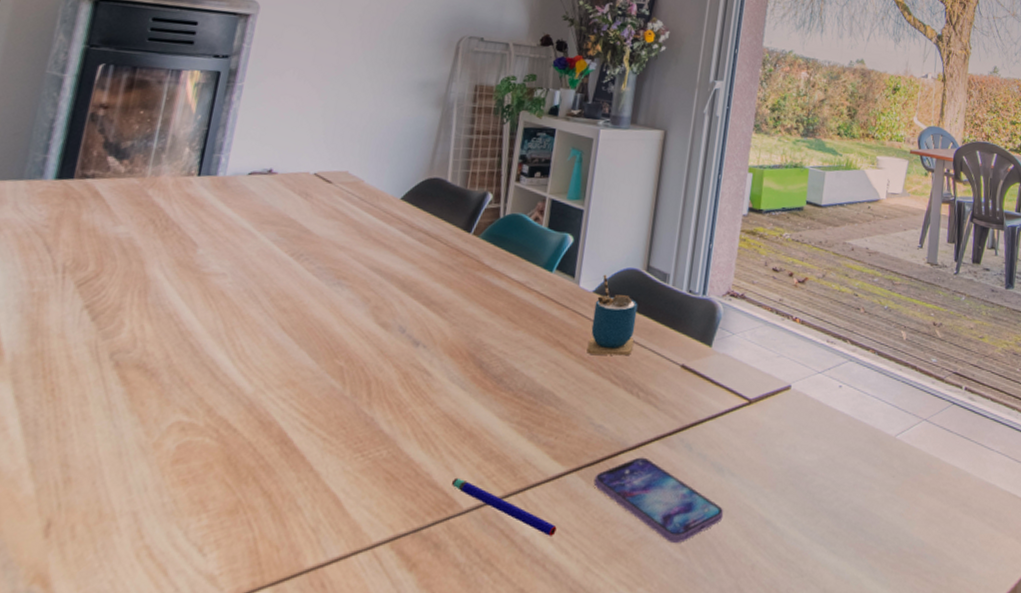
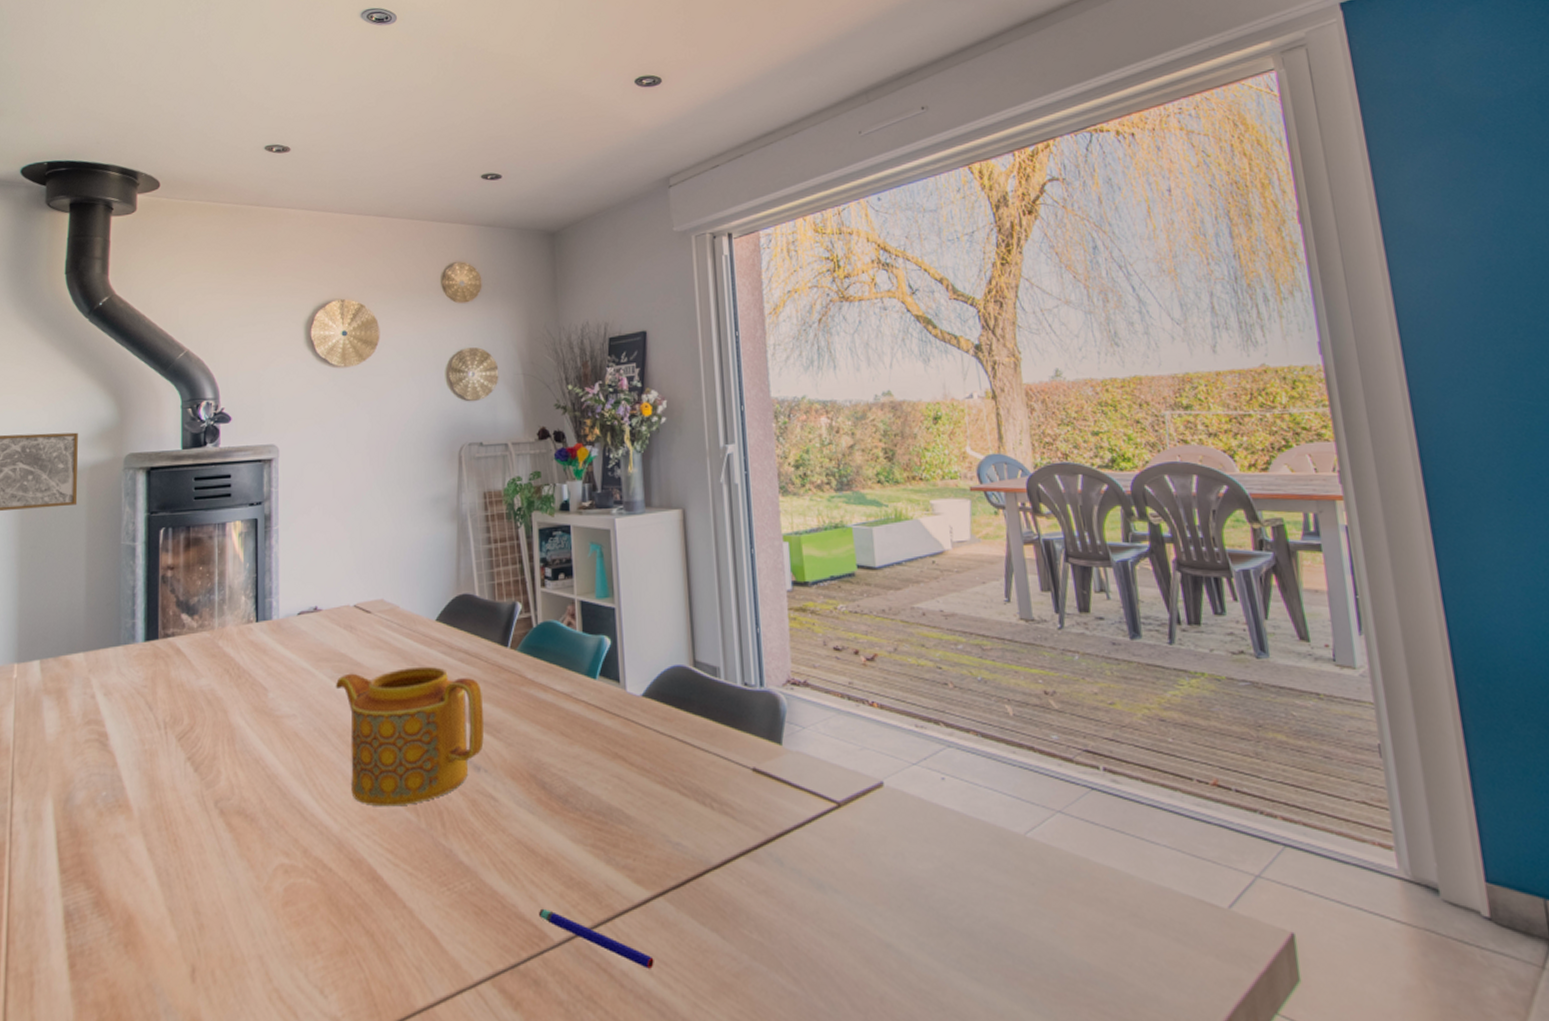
teapot: none [274,239,436,373] -> present [335,666,485,807]
cup: present [587,274,638,356] -> none [646,675,695,764]
smartphone: present [593,457,724,544] -> none [683,876,835,974]

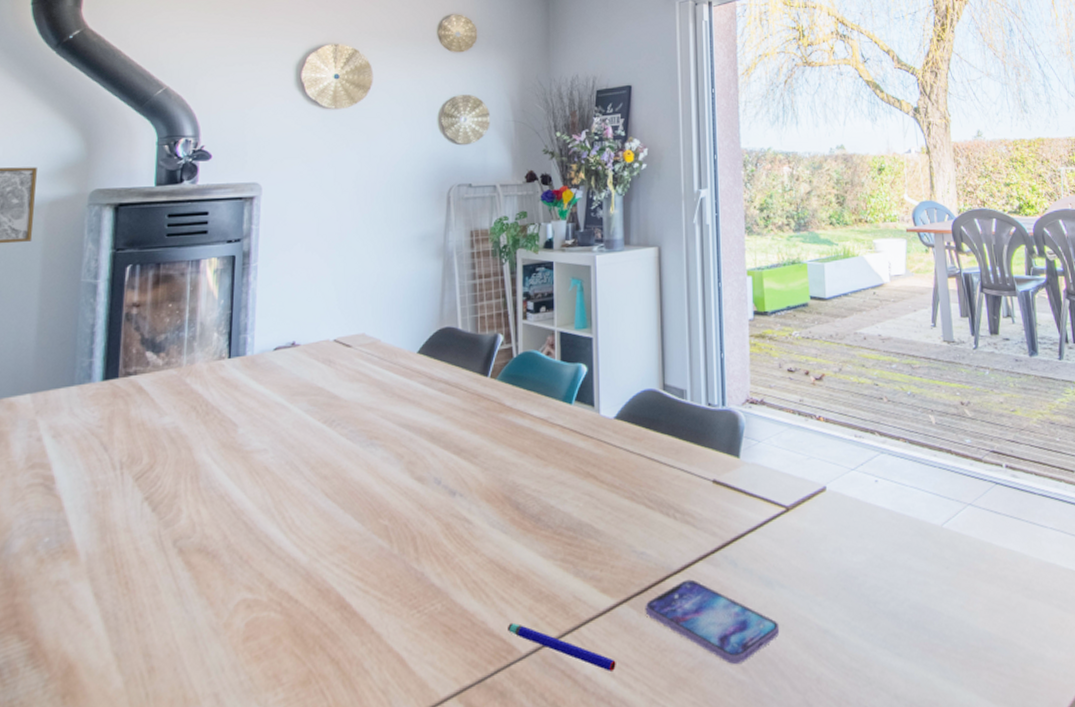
teapot: present [335,666,485,807] -> none [310,397,462,536]
smartphone: none [683,876,835,974] -> present [645,579,780,665]

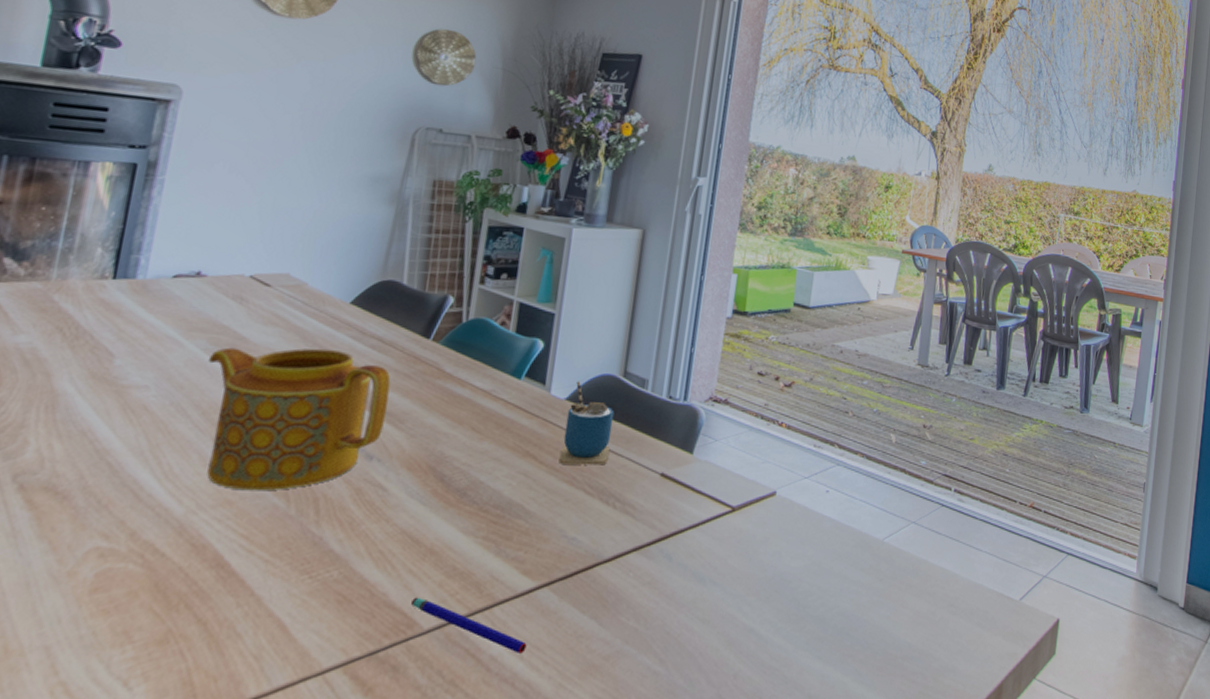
teapot: none [310,397,462,536] -> present [207,347,391,491]
cup: none [617,399,661,481] -> present [559,381,615,465]
smartphone: present [645,579,780,665] -> none [566,569,706,656]

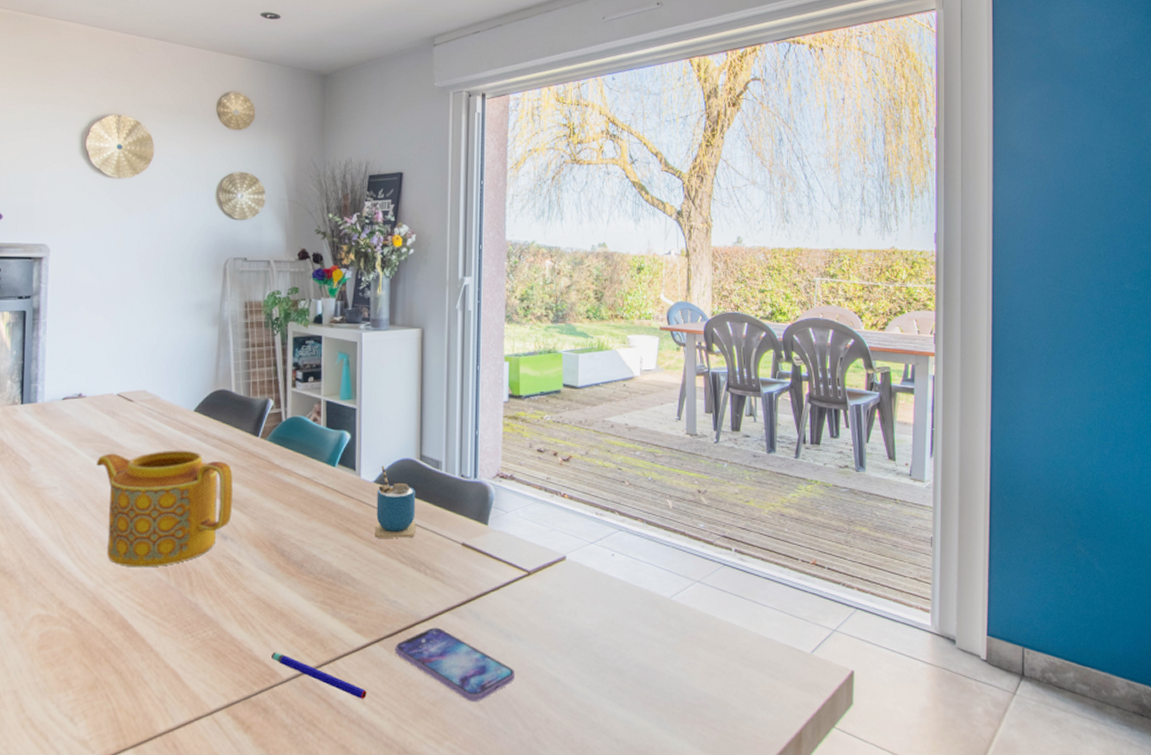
smartphone: none [566,569,706,656] -> present [395,627,516,702]

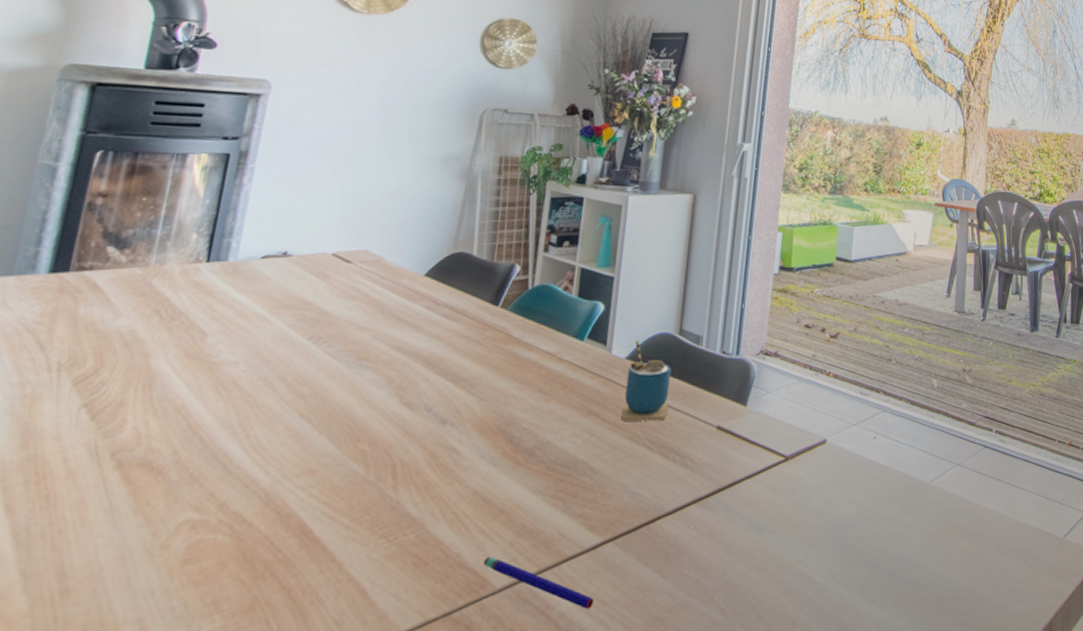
teapot: present [96,450,234,568] -> none [292,319,463,459]
smartphone: present [395,627,516,702] -> none [631,521,764,607]

